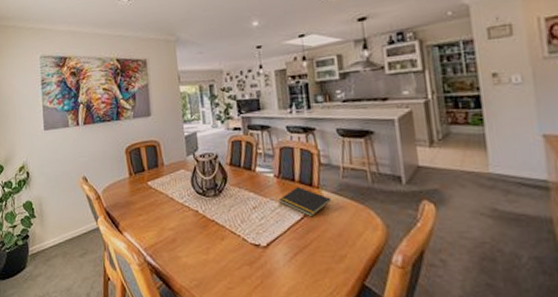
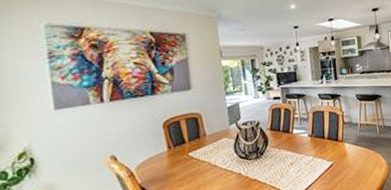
notepad: present [279,186,332,217] -> none [312,142,352,165]

